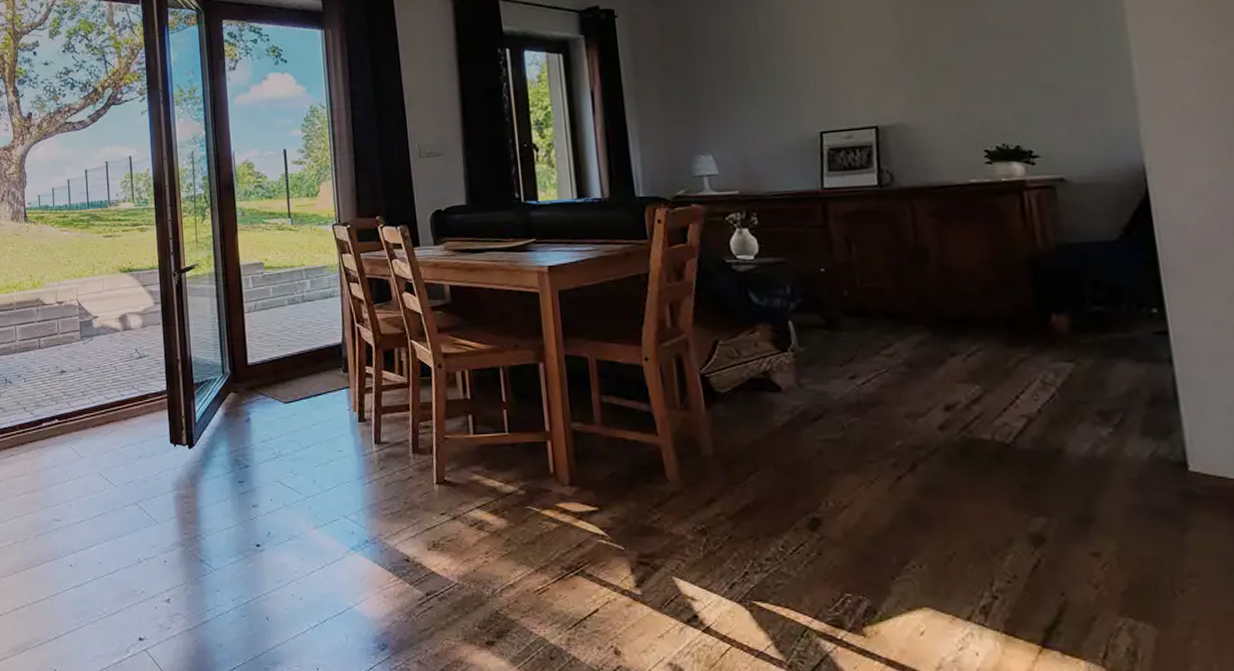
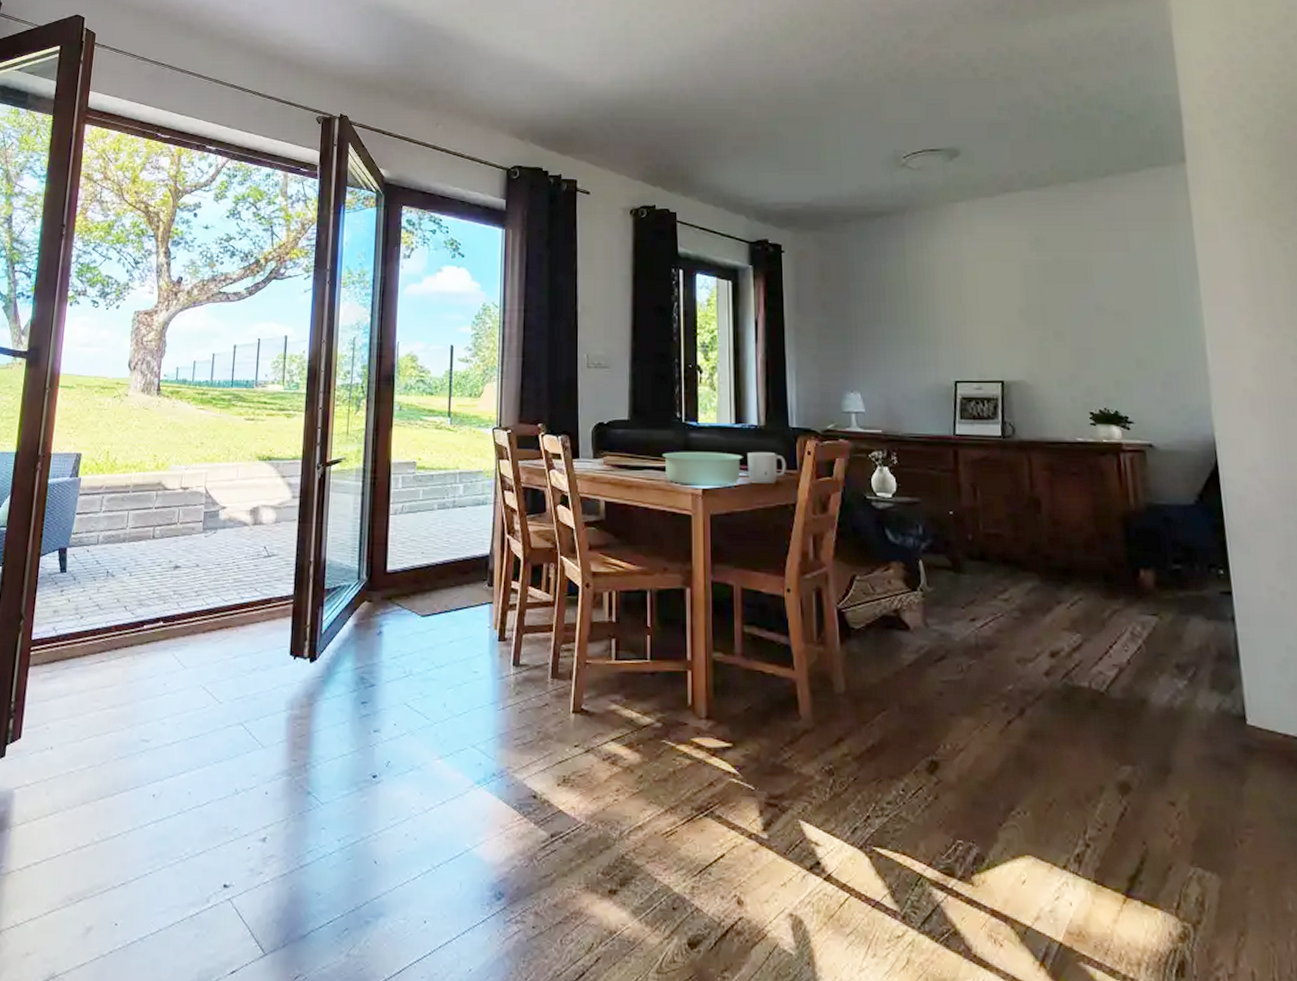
bowl: none [503,228,588,264] -> present [661,451,743,486]
mug: none [592,223,636,256] -> present [747,451,786,483]

